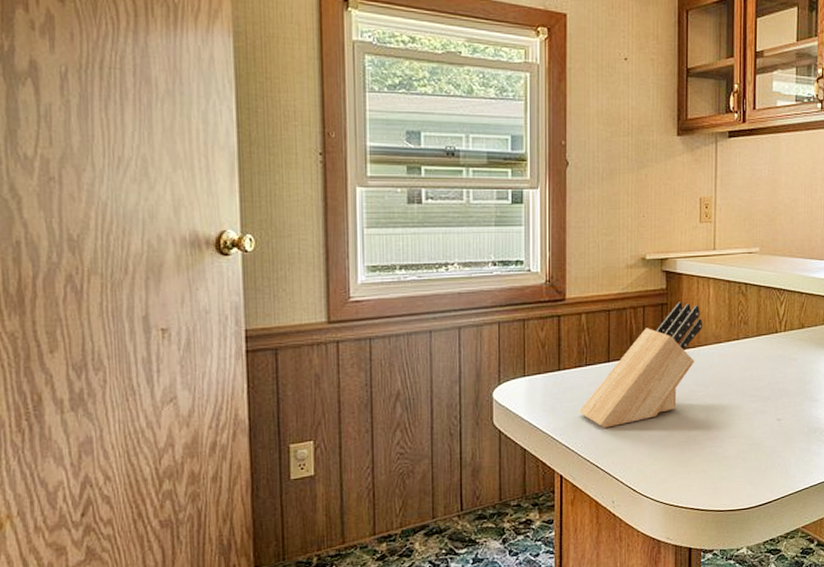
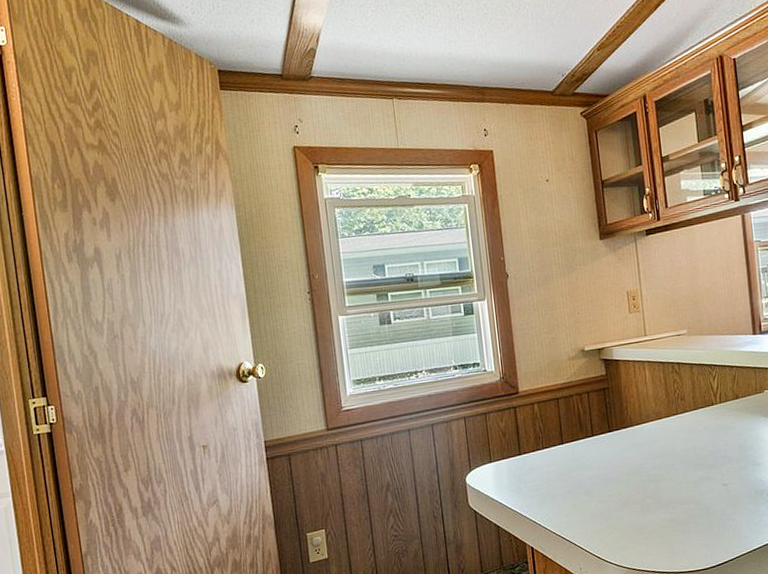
knife block: present [579,302,703,428] -> none [541,385,644,503]

